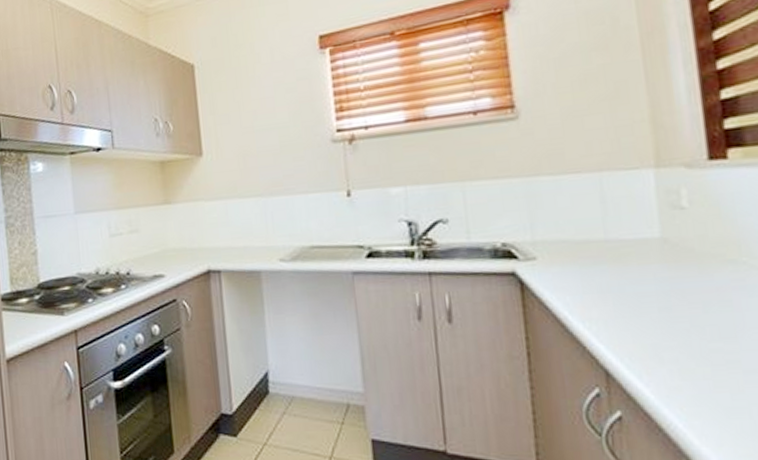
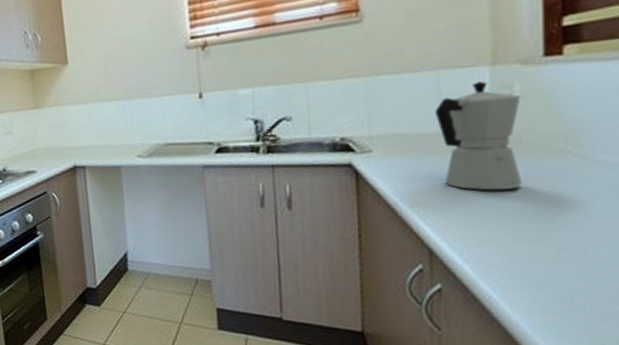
moka pot: none [600,185,700,305] -> present [434,81,523,191]

